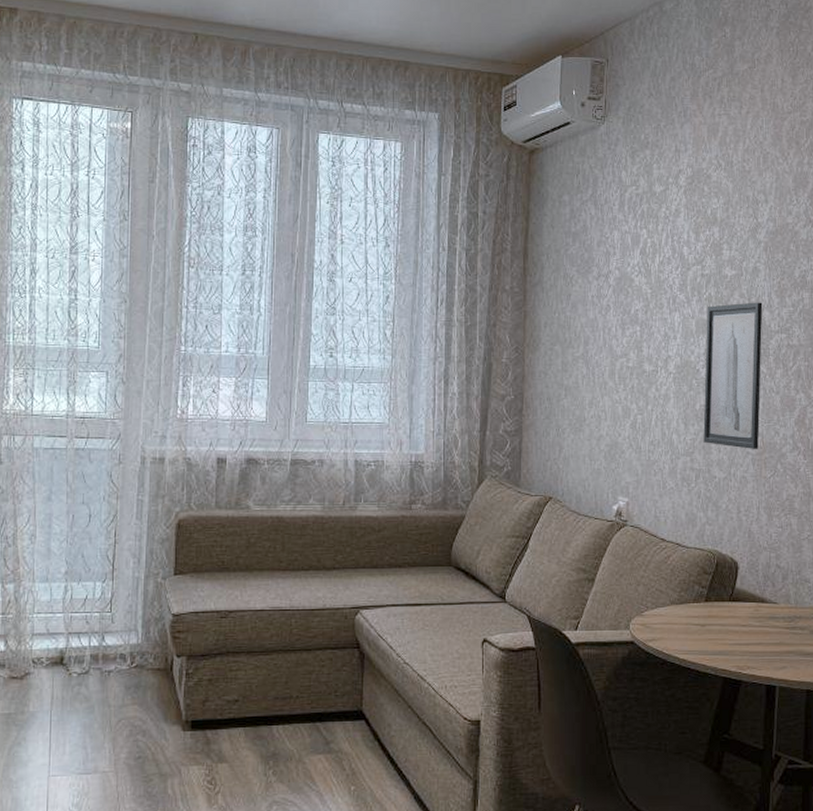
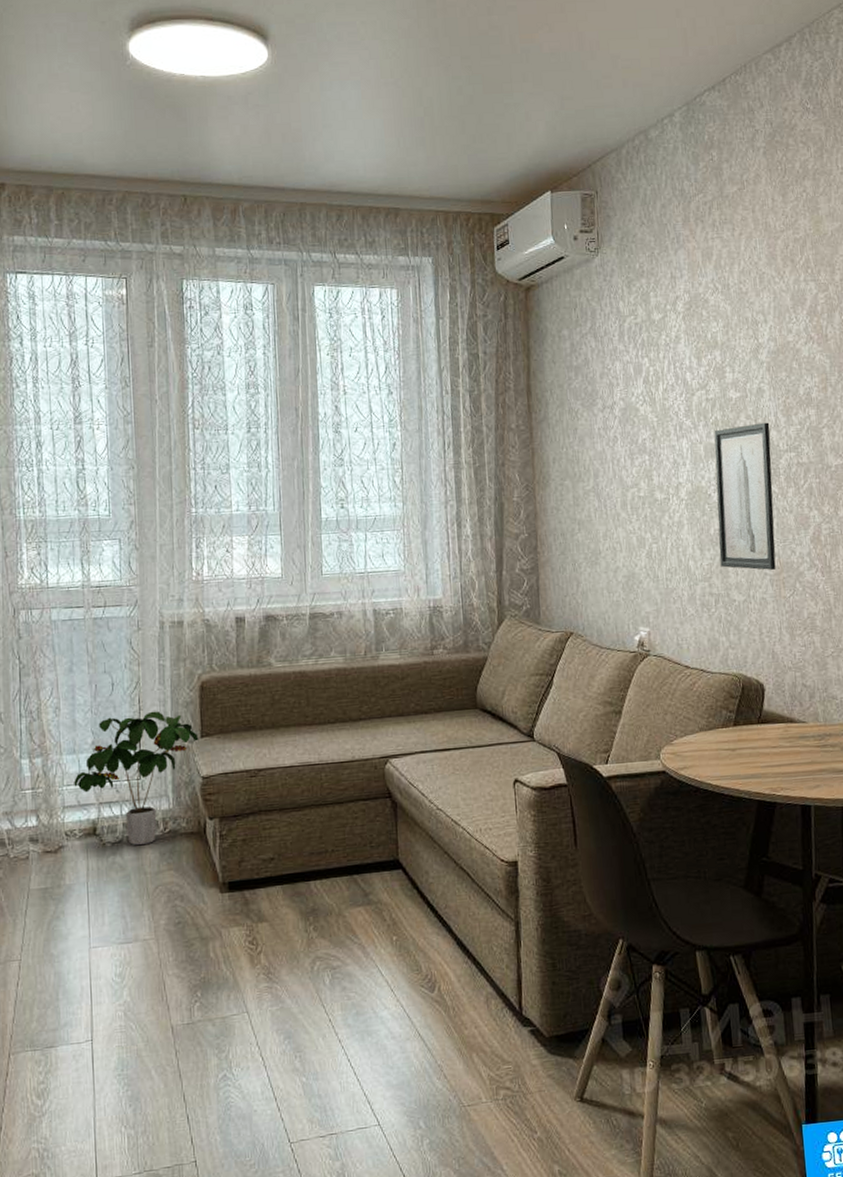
potted plant: none [44,545,172,678] -> present [74,711,199,846]

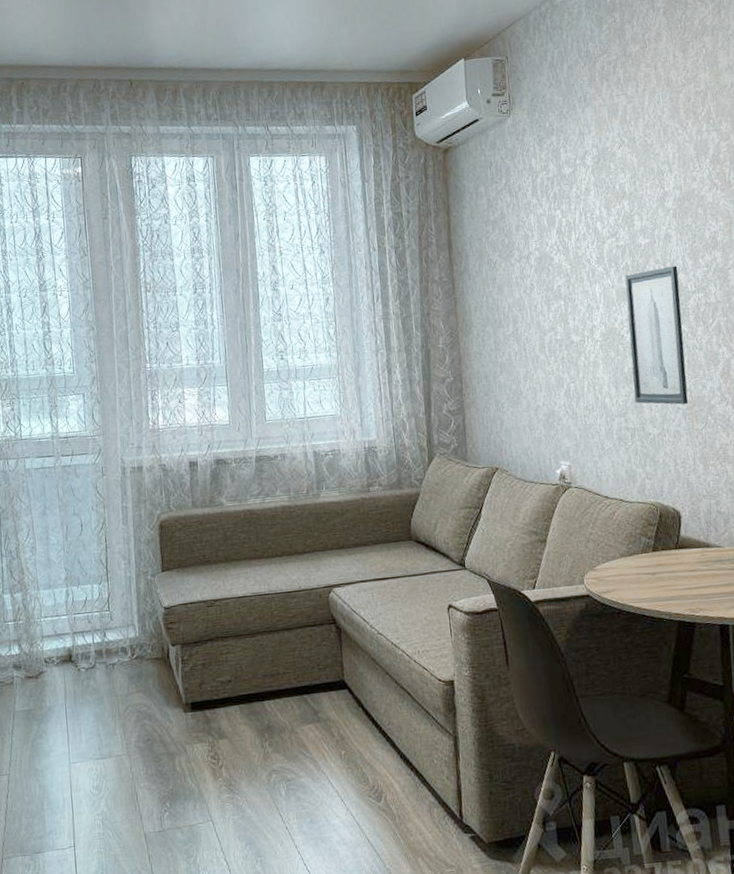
potted plant: present [74,711,199,846] -> none [50,548,160,670]

